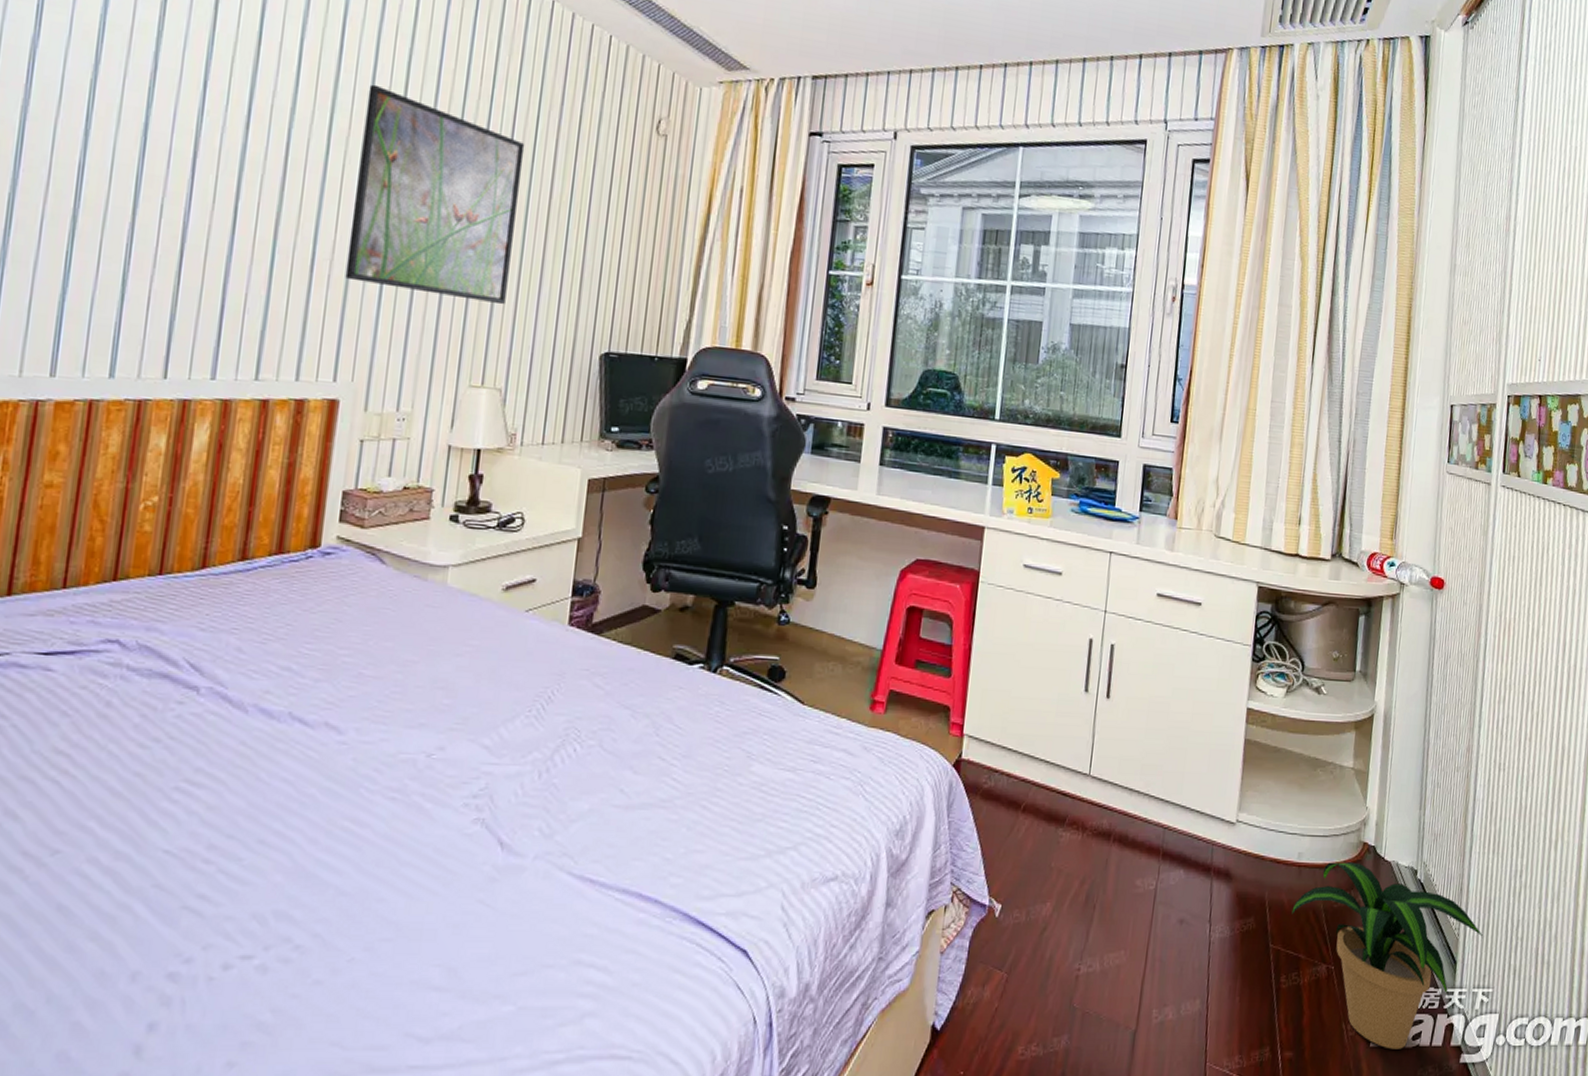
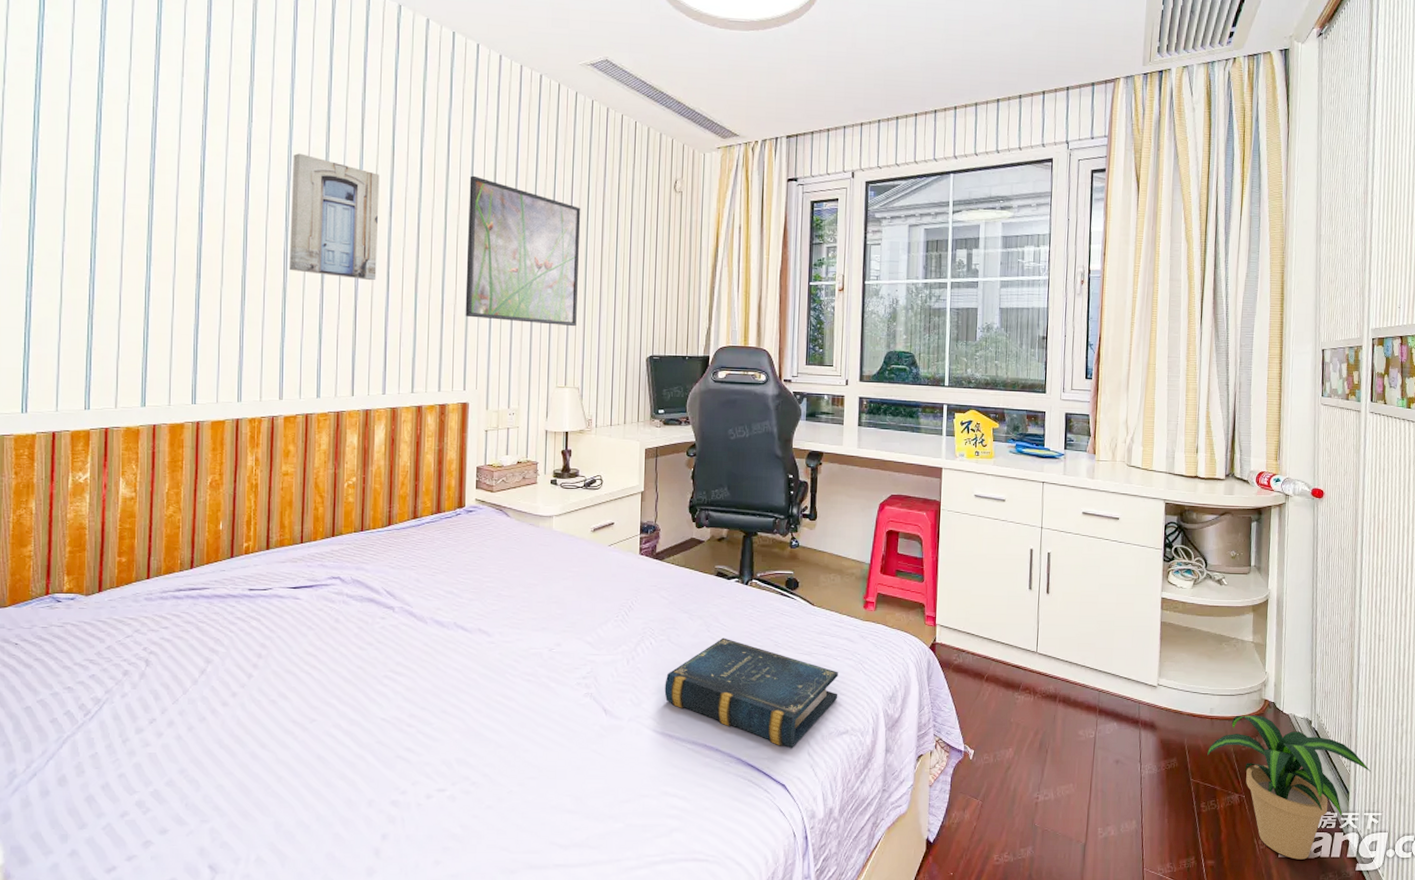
wall art: none [84,27,236,217] -> present [289,153,380,281]
book: none [588,744,830,901] -> present [664,637,838,749]

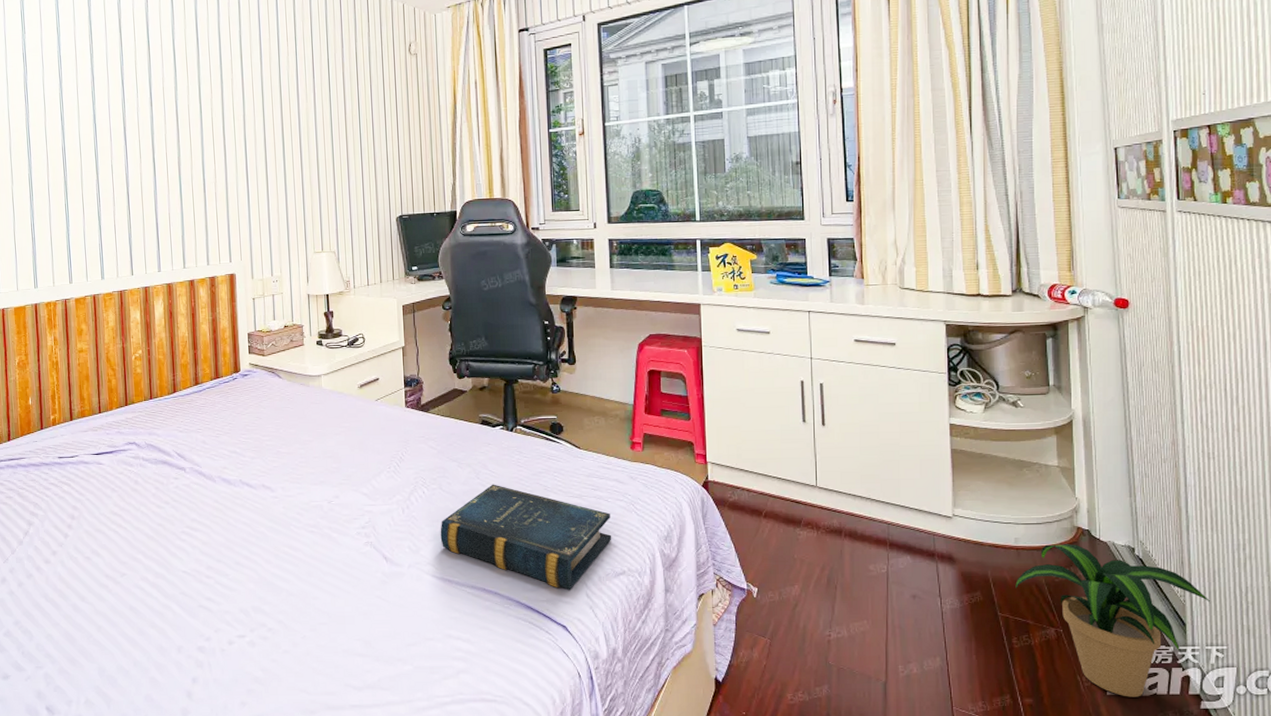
wall art: present [289,153,380,281] -> none [62,57,144,168]
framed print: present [465,175,581,327] -> none [218,60,328,194]

